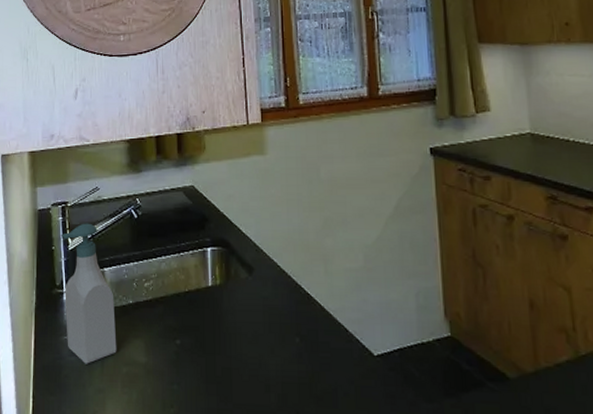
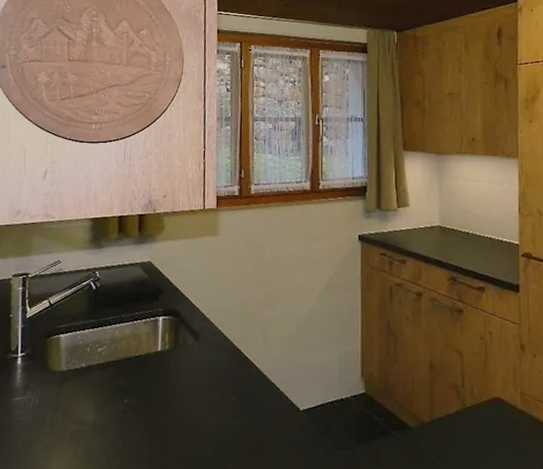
soap bottle: present [60,223,117,364] -> none [18,293,68,423]

